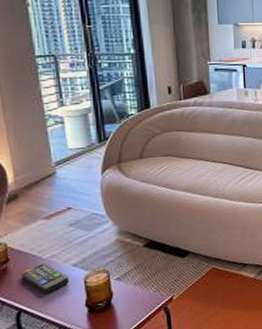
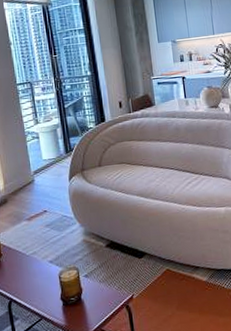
remote control: present [21,262,69,294] -> none [11,258,47,287]

